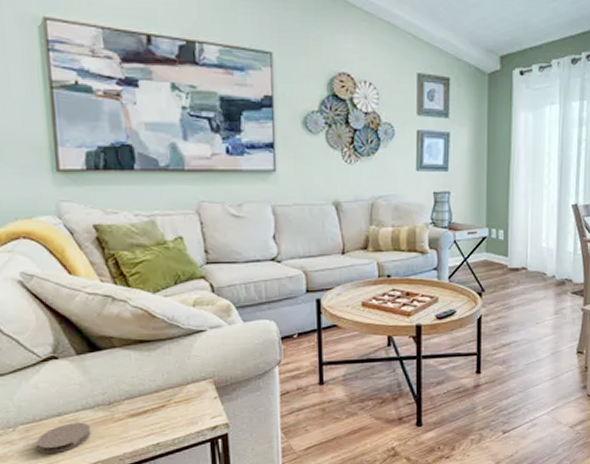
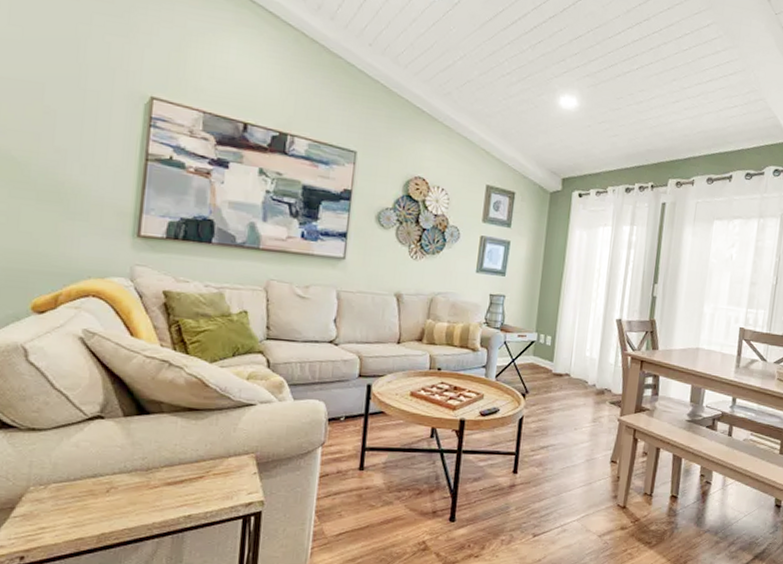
coaster: present [37,422,92,454] -> none [65,486,125,517]

